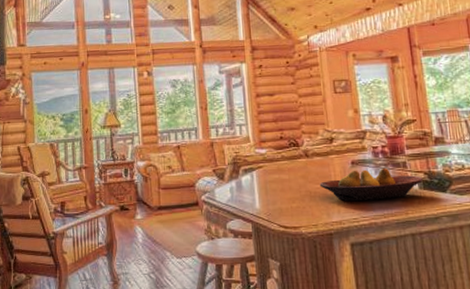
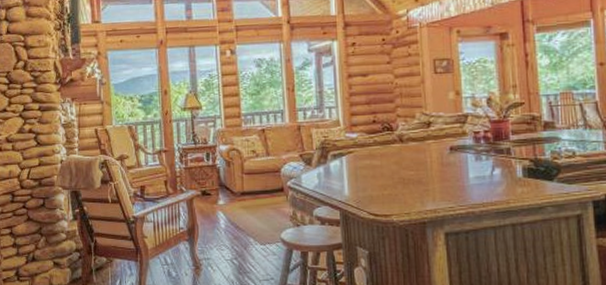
fruit bowl: present [319,167,423,202] -> none [414,154,528,190]

